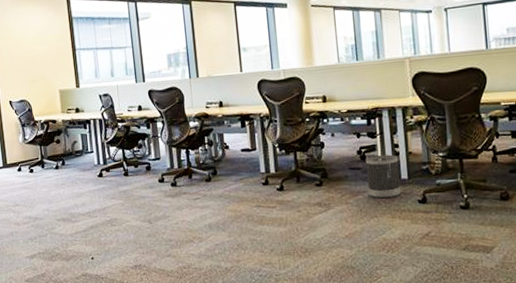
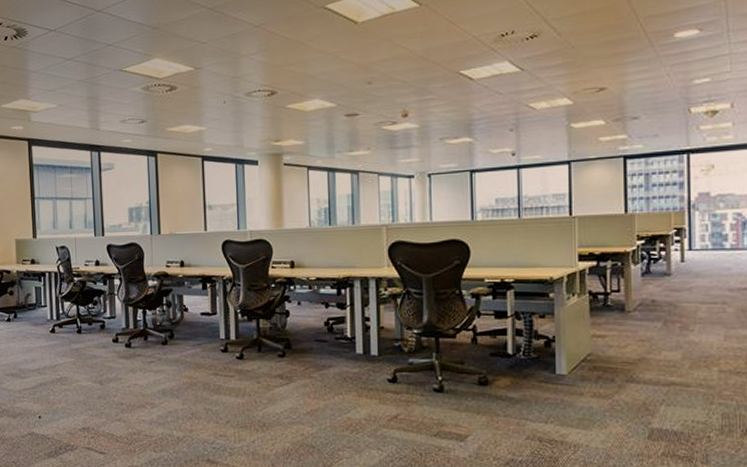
wastebasket: present [365,154,402,199] -> none [333,328,370,375]

